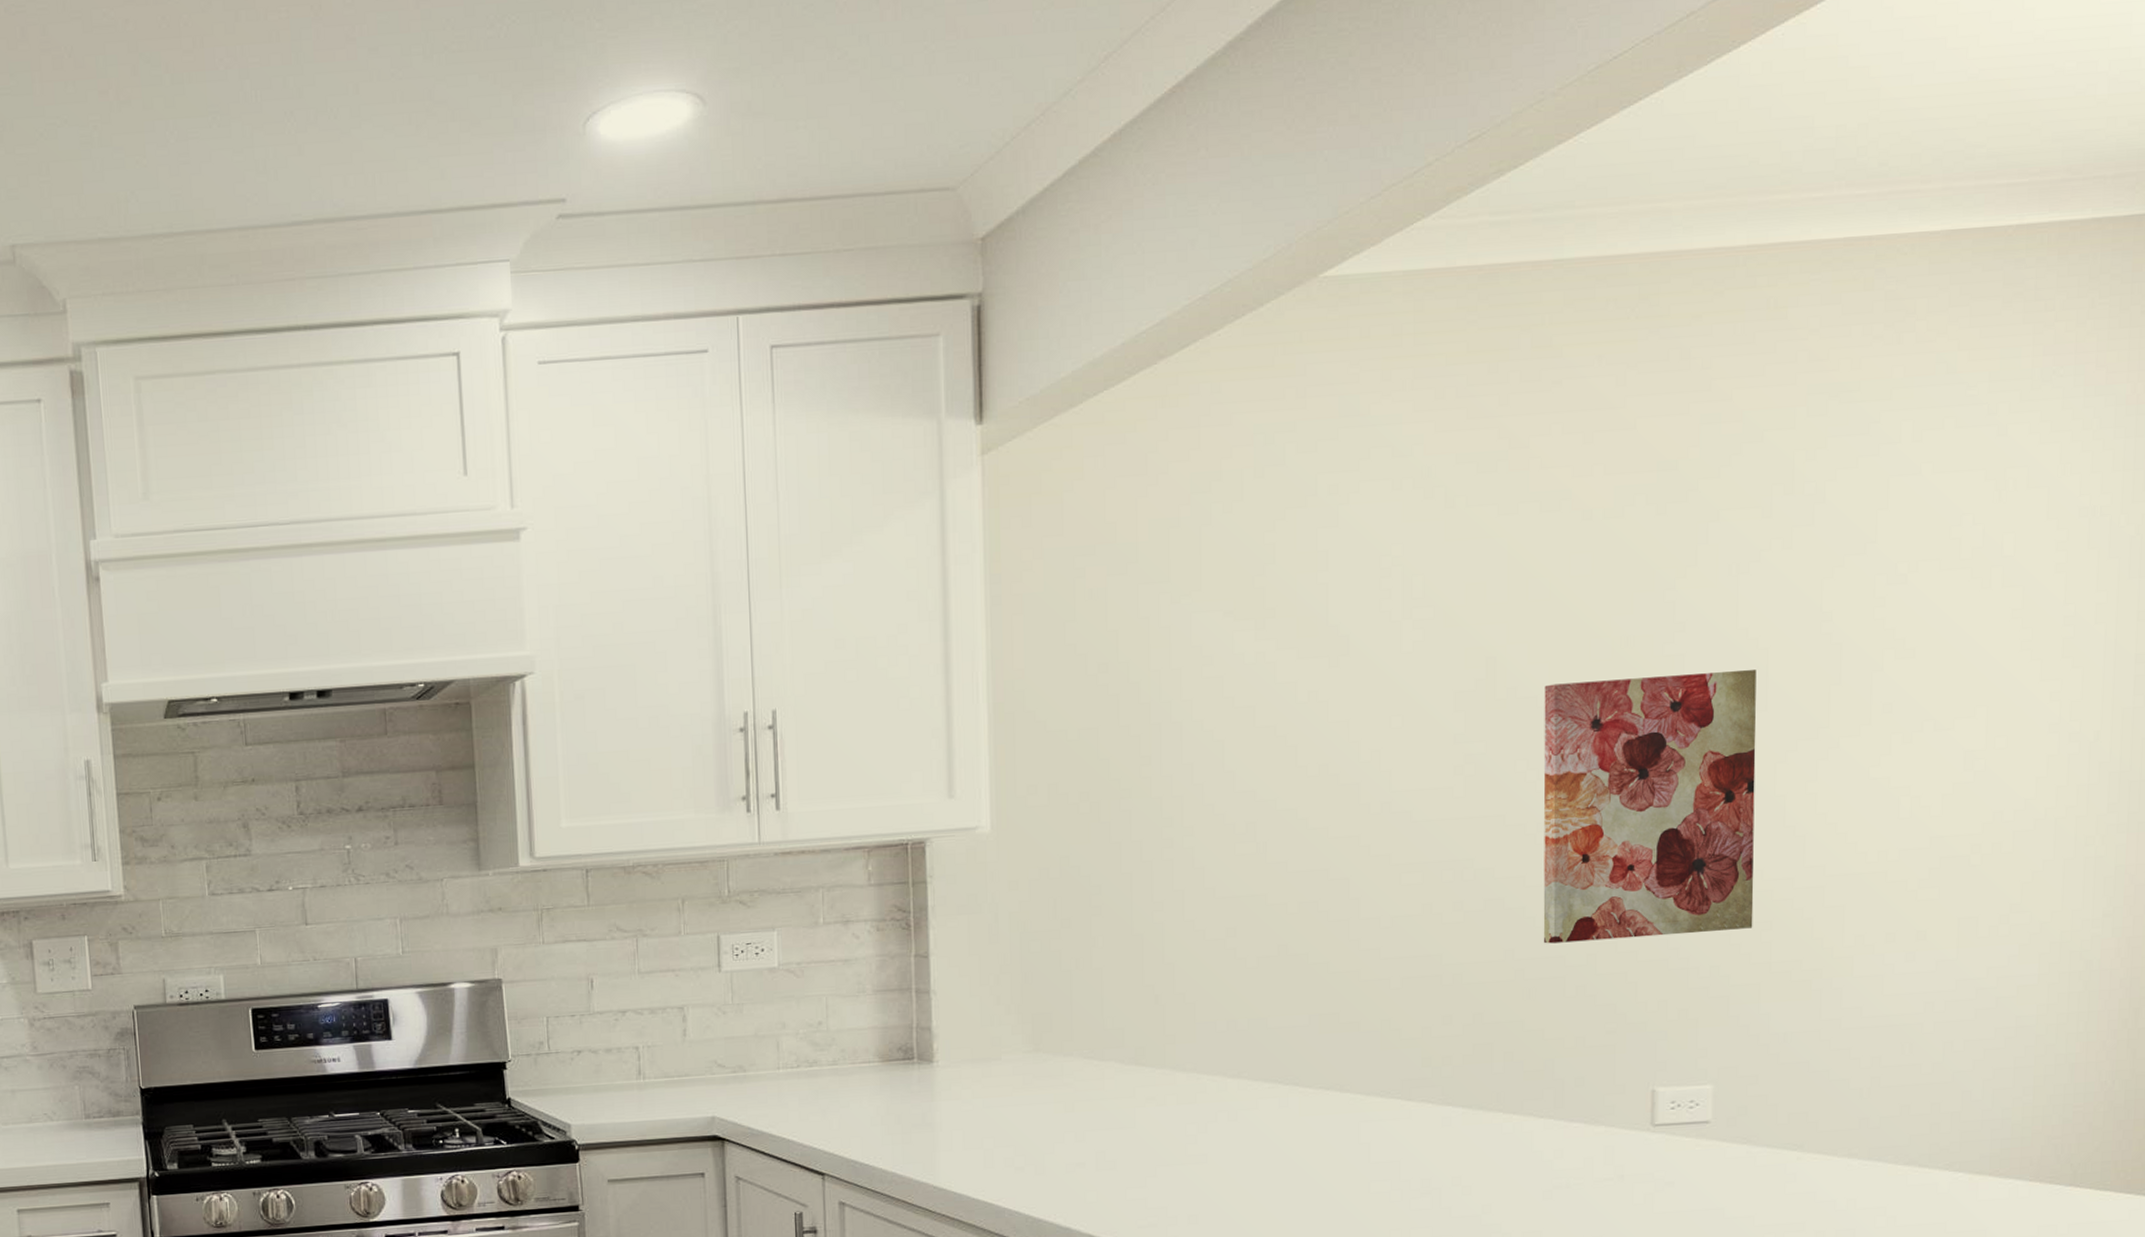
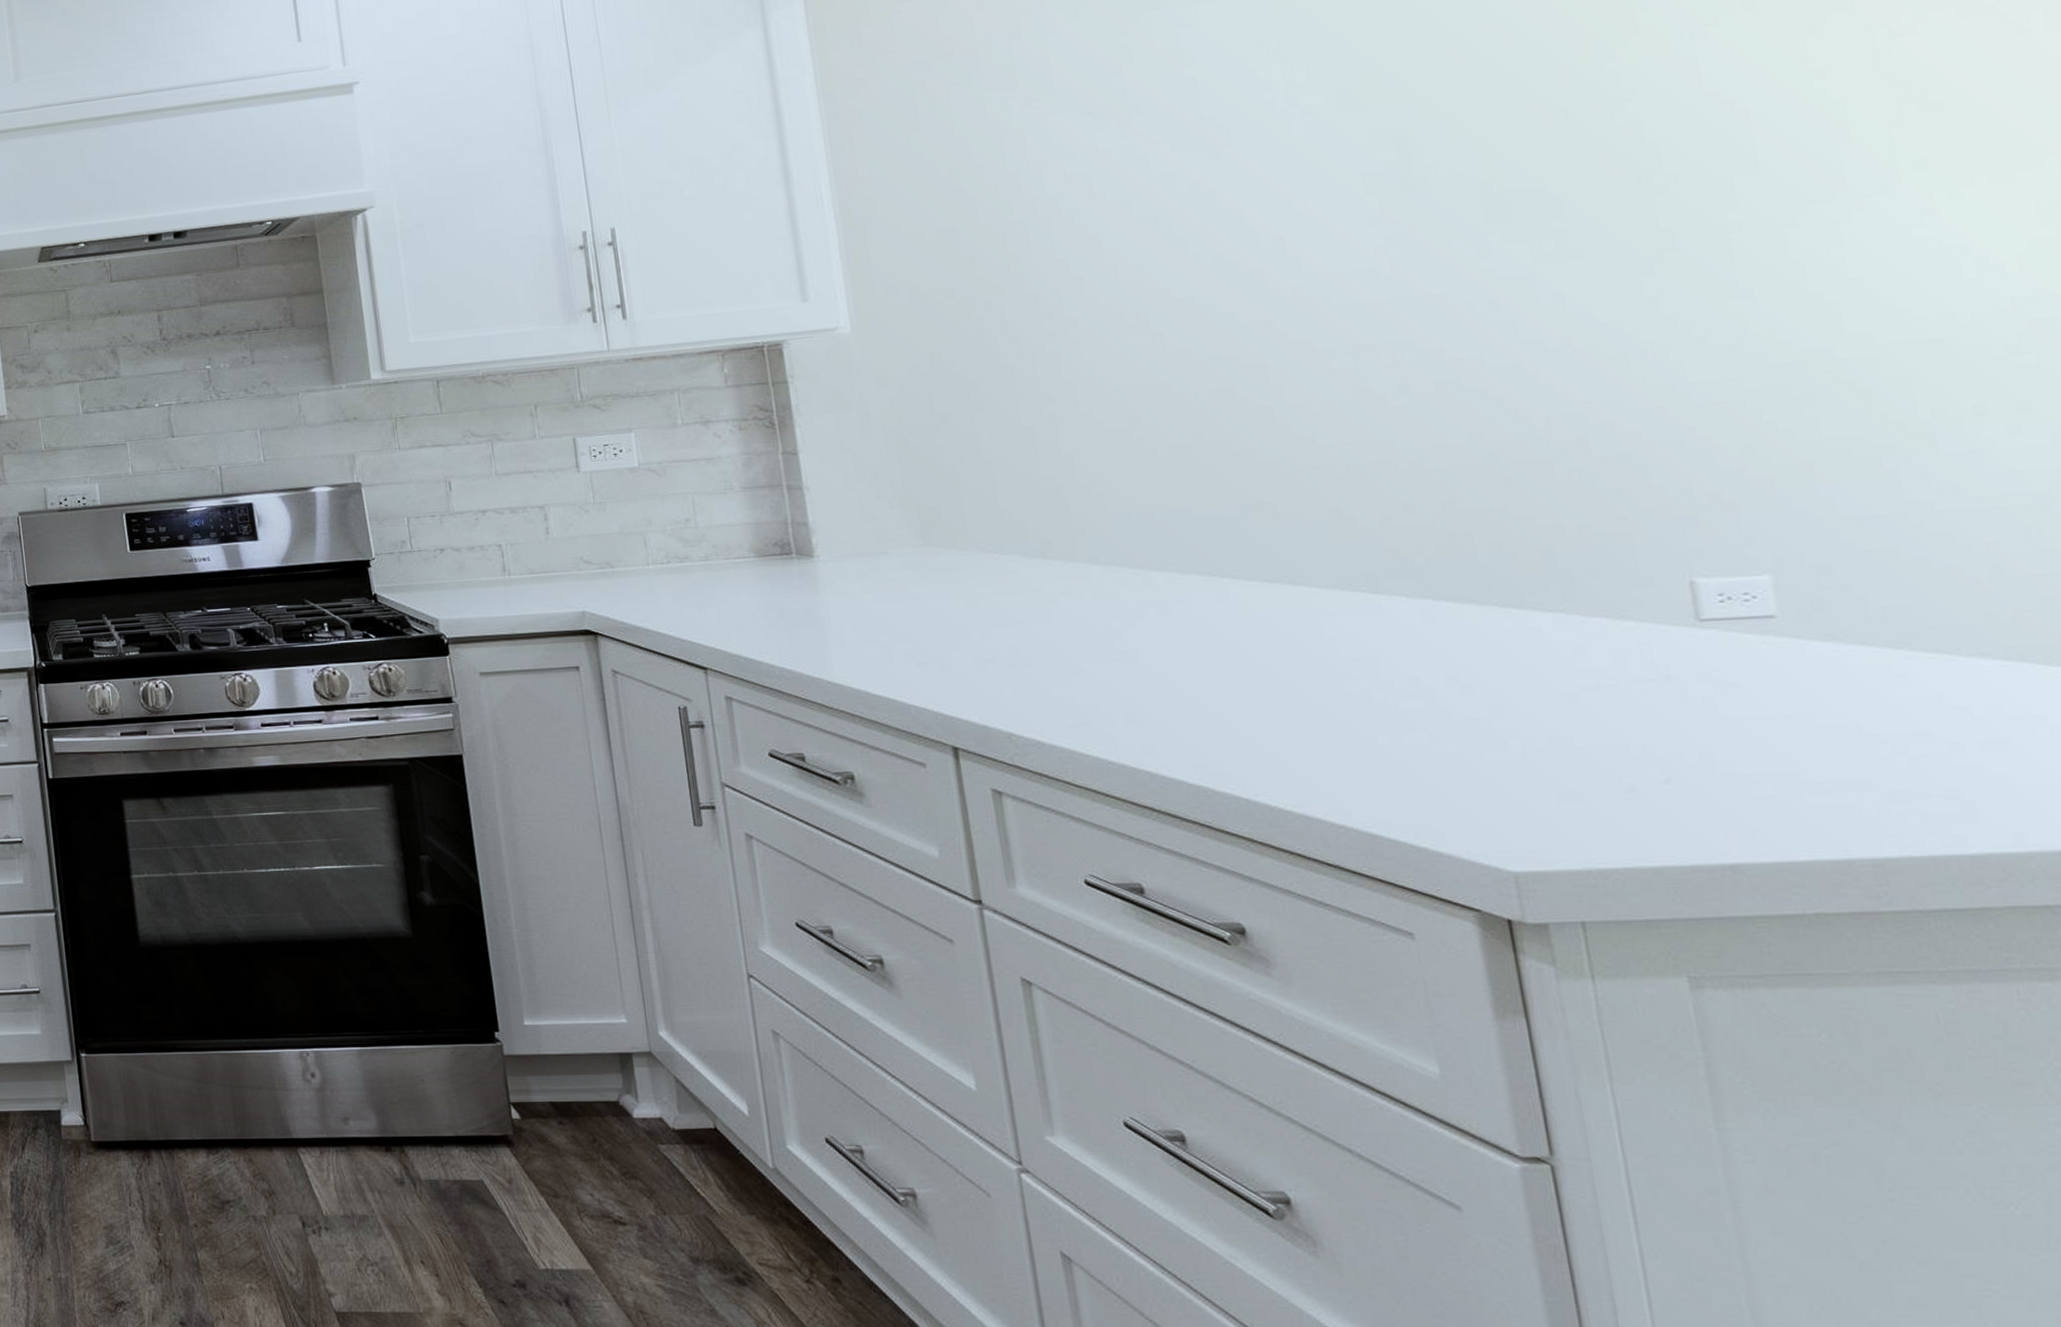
wall art: present [1543,670,1757,944] -> none [1471,133,1789,426]

